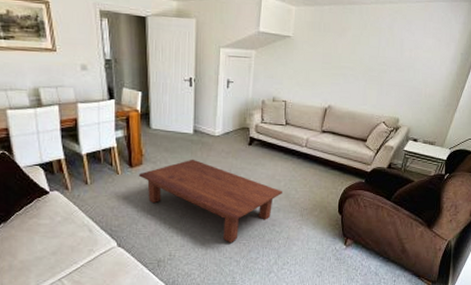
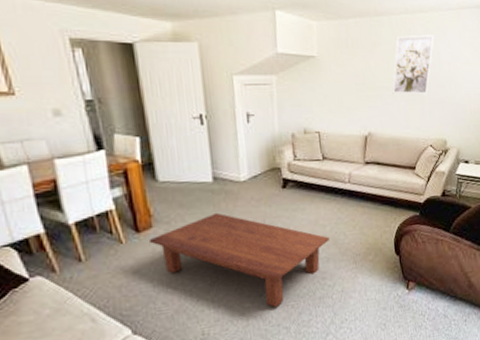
wall art: none [354,23,401,77] -> present [392,34,435,95]

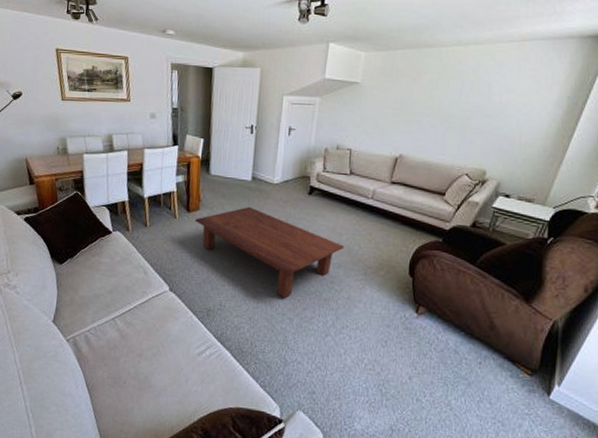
wall art: present [392,34,435,95] -> none [431,65,488,124]

